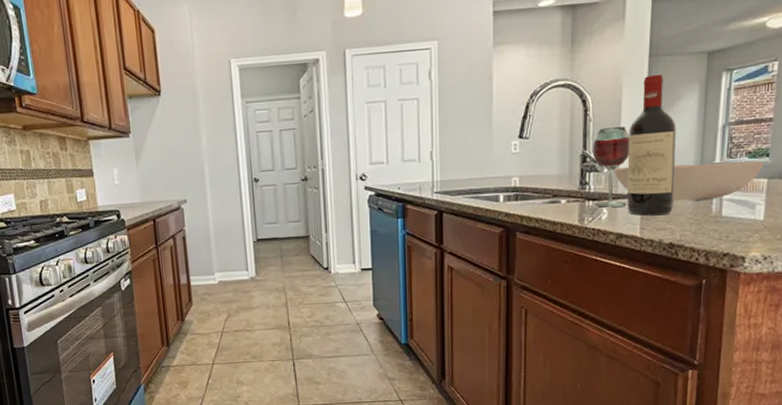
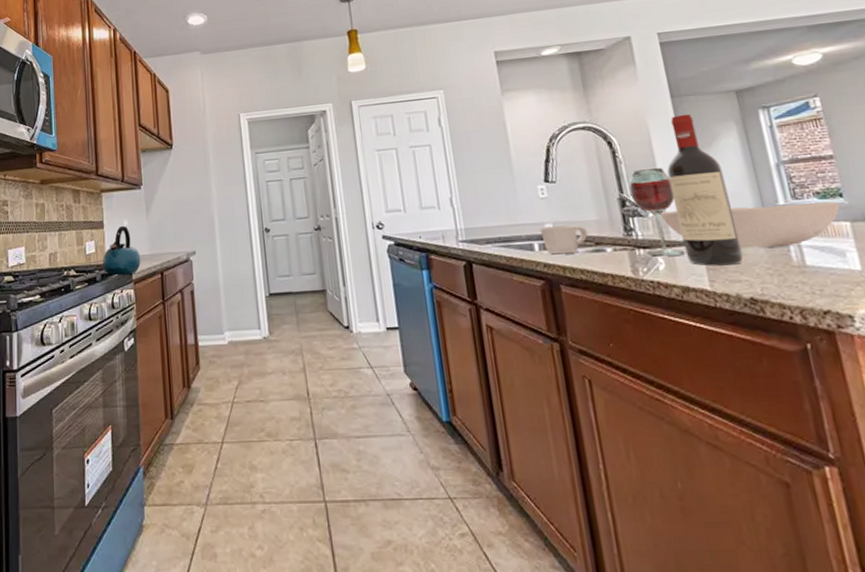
kettle: none [94,173,133,223] -> present [102,225,141,276]
mug: none [507,178,549,205] -> present [539,225,589,255]

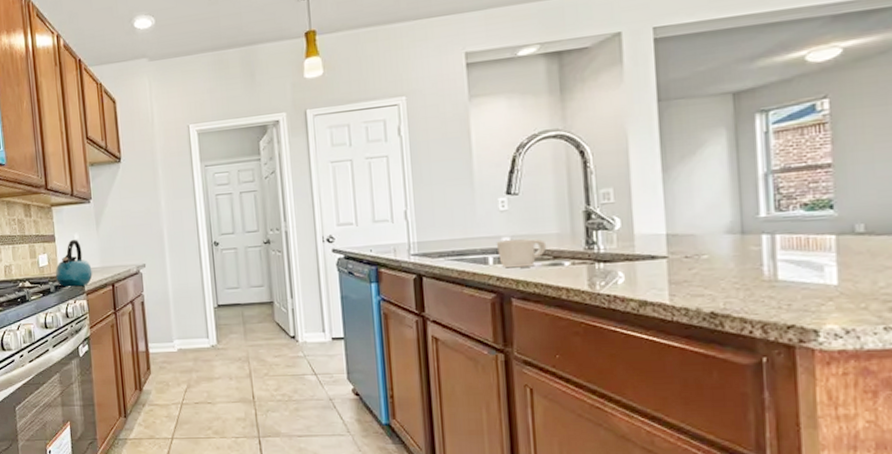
wineglass: present [628,168,686,256] -> none [597,179,649,270]
bowl: present [661,201,841,249] -> none [628,213,828,263]
wine bottle: present [666,113,744,266] -> none [641,119,711,280]

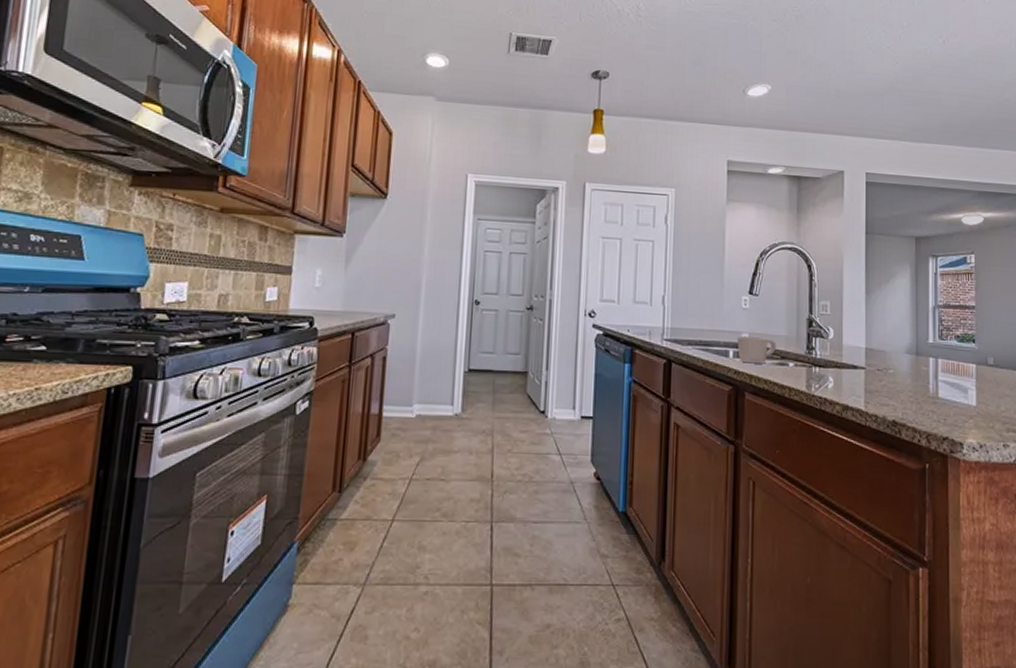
kettle: present [55,239,93,288] -> none [283,274,331,331]

